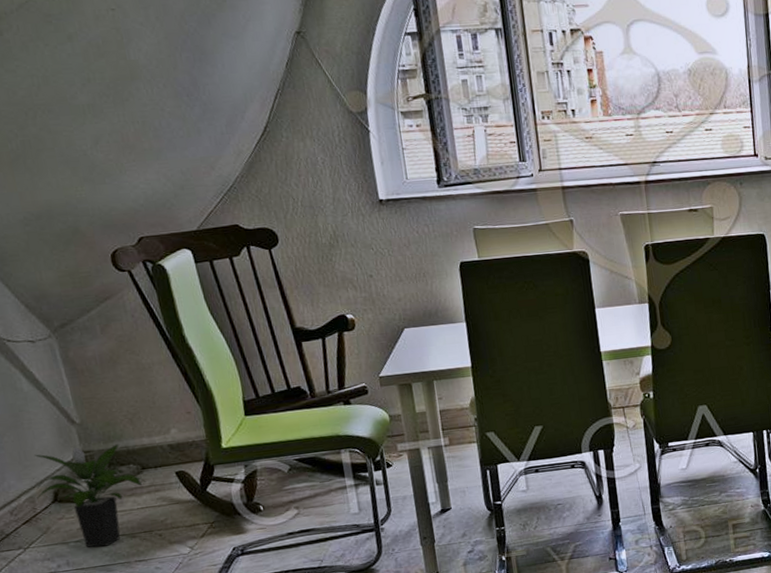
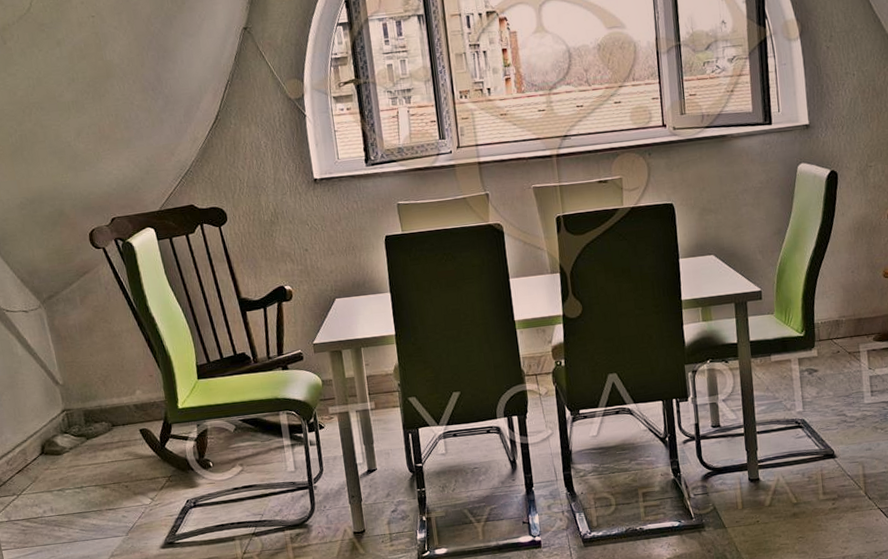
potted plant: present [35,444,147,548] -> none [26,403,116,496]

